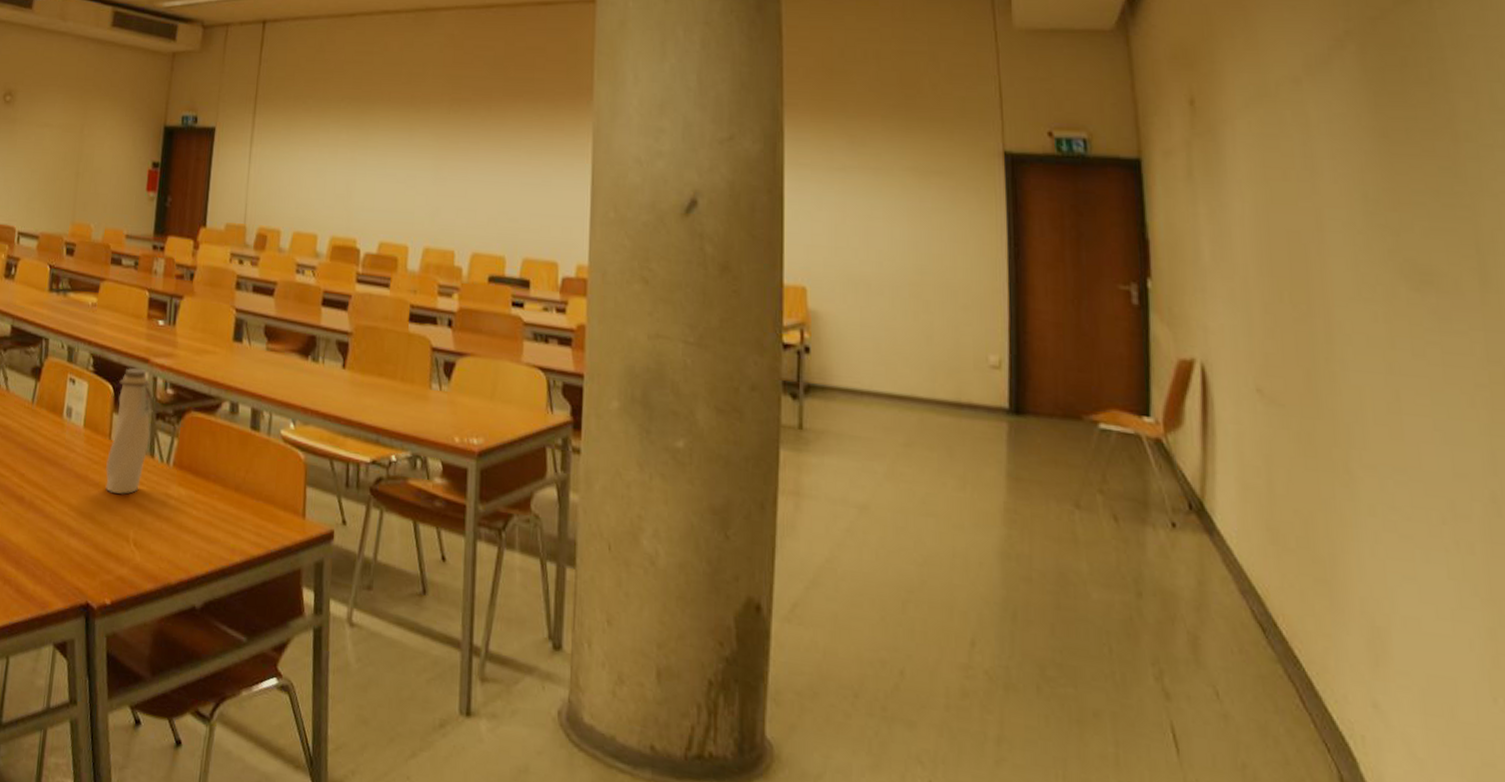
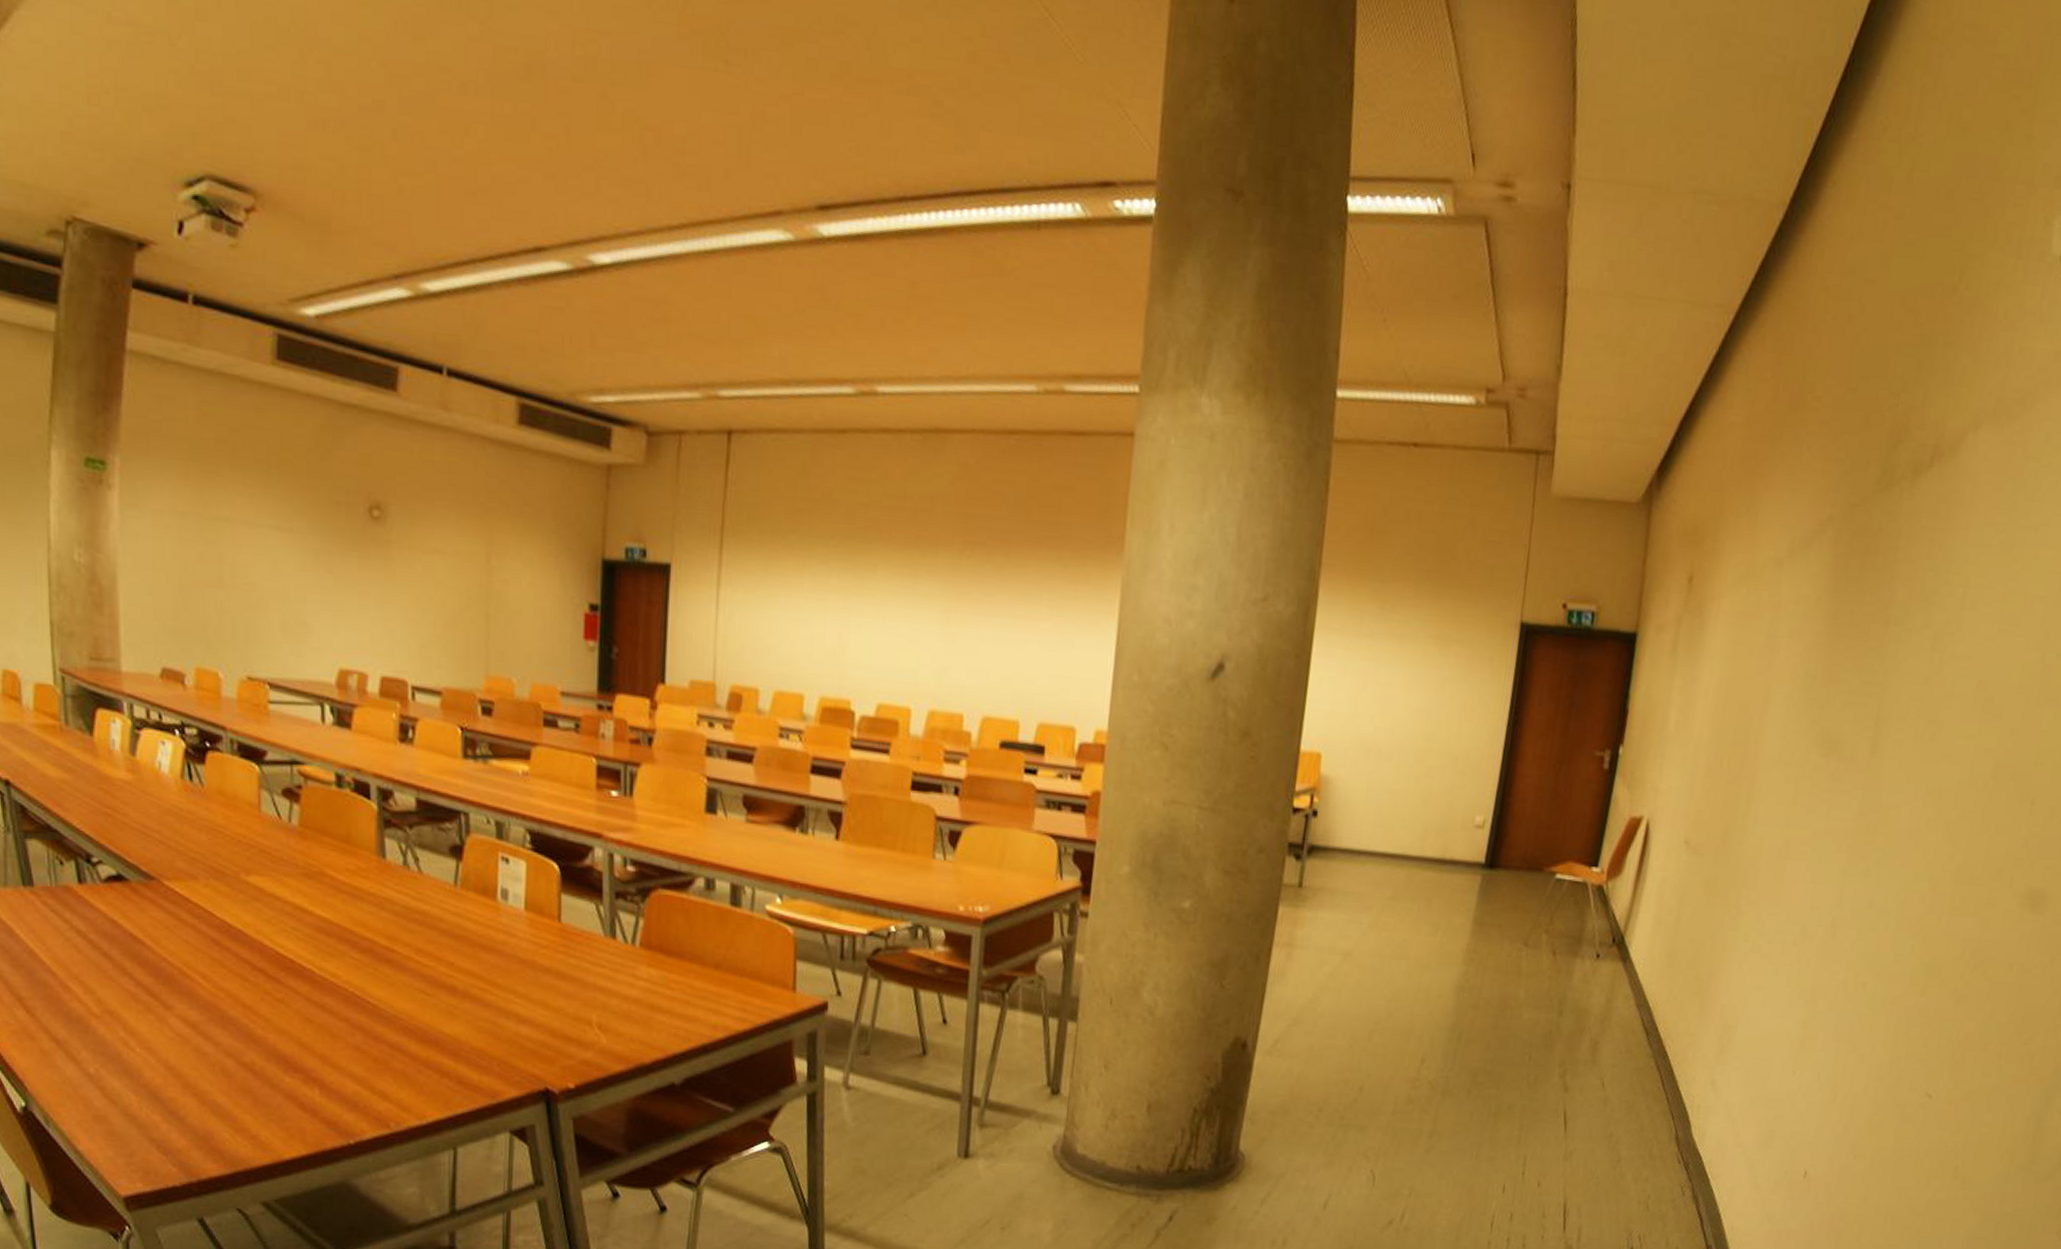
water bottle: present [105,367,154,494] -> none [557,843,611,978]

